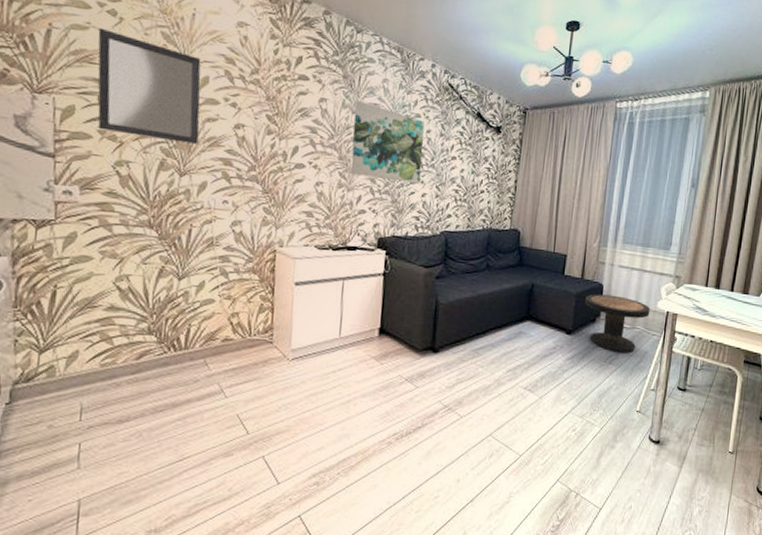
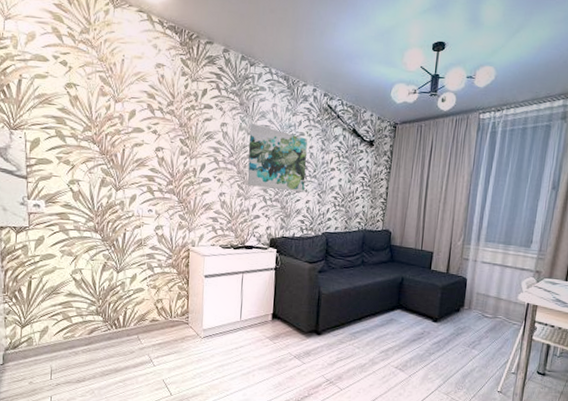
home mirror: present [97,27,201,144] -> none [54,75,130,165]
side table: present [585,294,650,353] -> none [450,286,511,340]

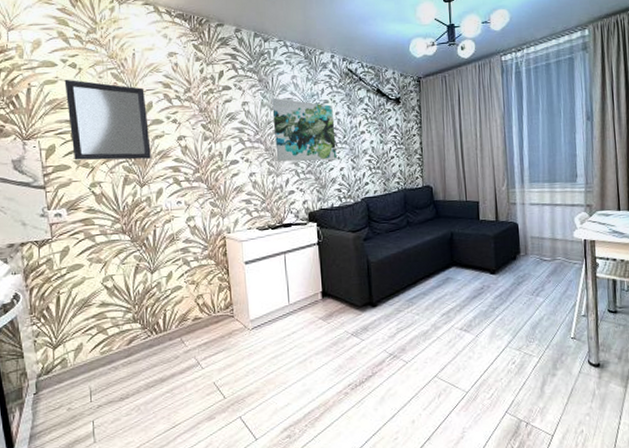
home mirror: none [54,75,130,165] -> present [64,79,151,161]

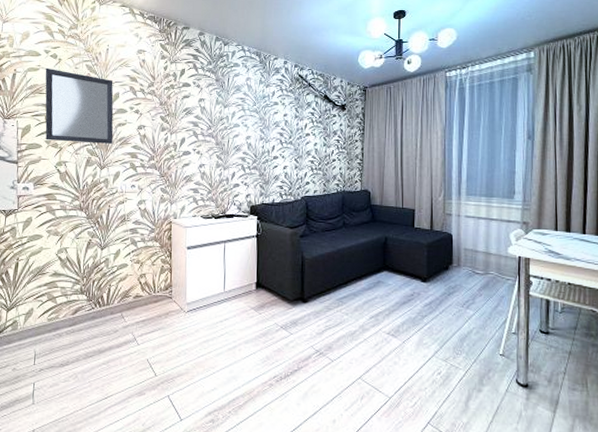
wall art: present [272,97,337,162] -> none [225,96,282,159]

